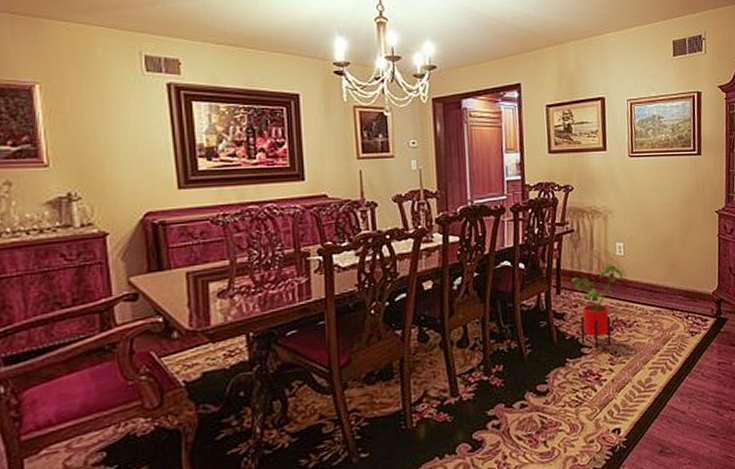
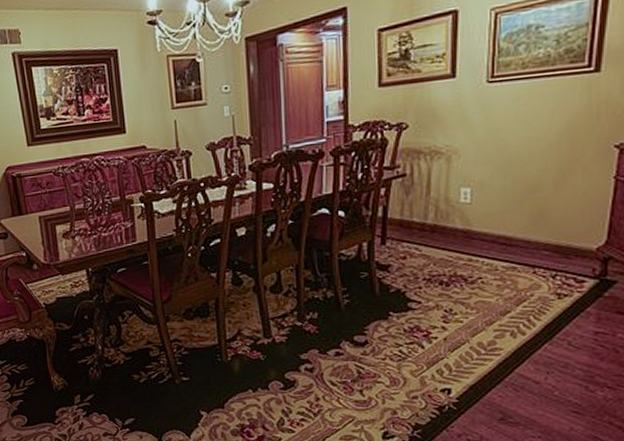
house plant: present [571,263,624,350] -> none [400,212,469,305]

